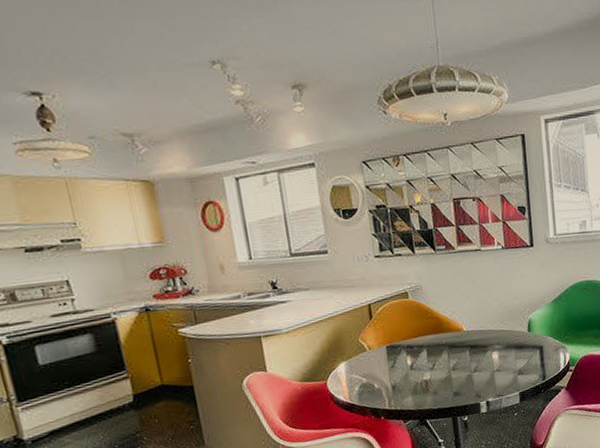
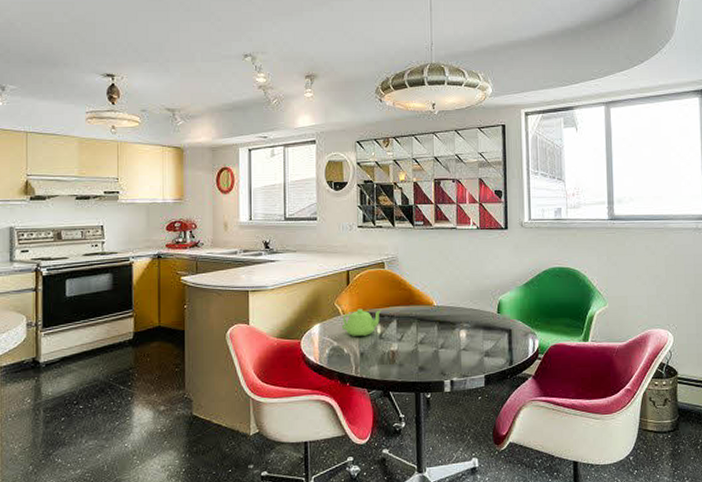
teapot: none [369,341,410,371] -> present [341,309,382,337]

